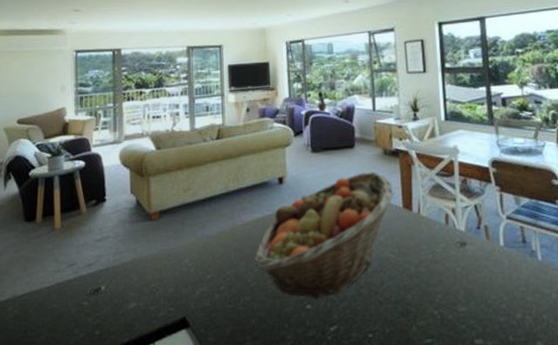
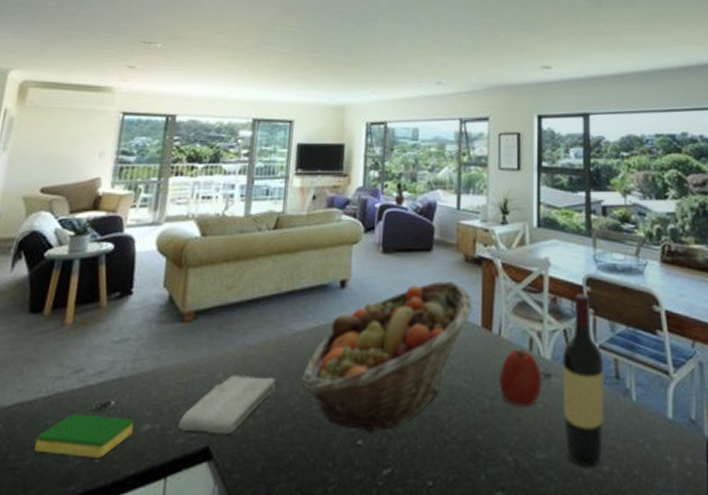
dish sponge: none [47,298,122,331] -> present [34,413,134,458]
washcloth: none [158,259,234,308] -> present [178,374,276,435]
apple: none [422,224,459,271] -> present [500,349,542,407]
wine bottle: none [475,174,516,315] -> present [562,293,605,467]

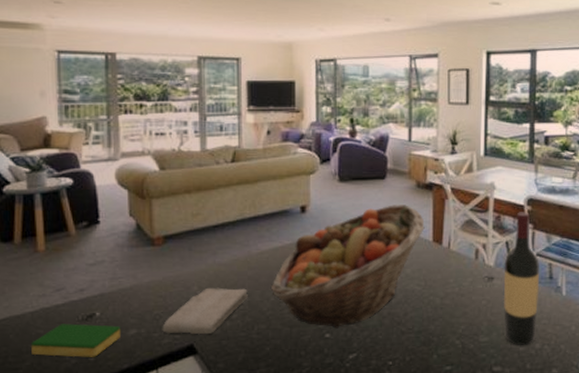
apple: present [500,349,542,407] -> none [449,259,486,303]

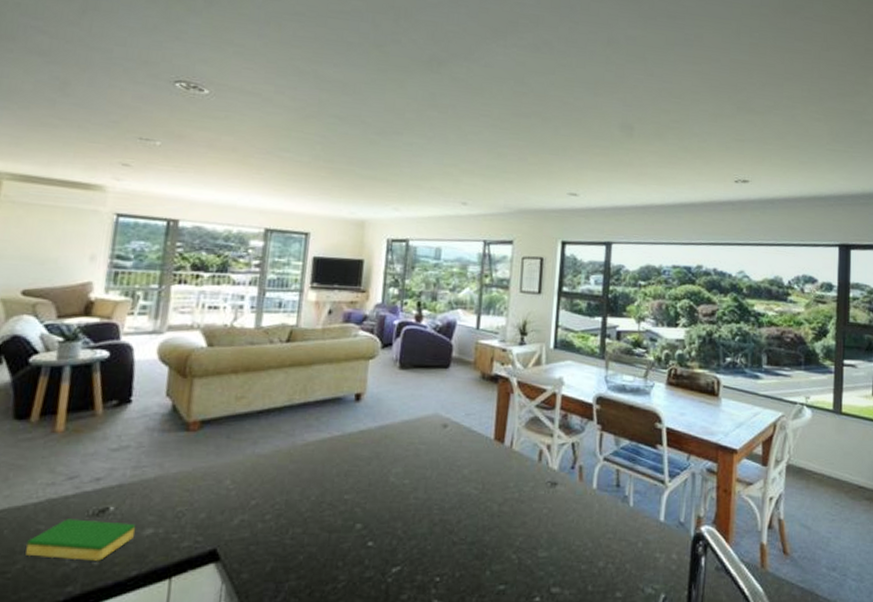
washcloth: present [162,287,248,335] -> none [183,482,287,538]
fruit basket: present [271,205,425,329] -> none [313,396,487,536]
wine bottle: present [503,212,540,345] -> none [565,411,607,563]

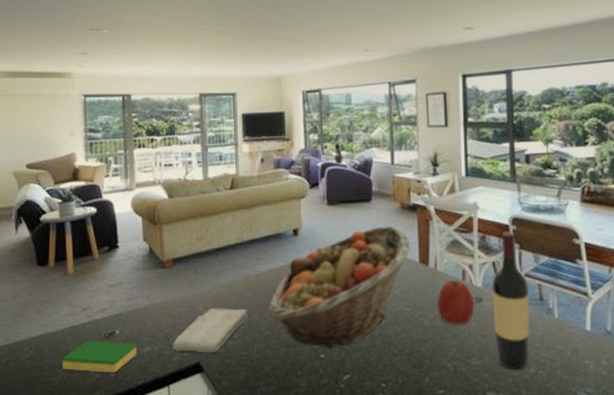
washcloth: none [183,482,287,538] -> present [172,307,248,353]
fruit basket: none [313,396,487,536] -> present [269,226,411,349]
apple: none [508,460,549,512] -> present [437,279,475,325]
wine bottle: none [565,411,607,563] -> present [492,231,530,370]

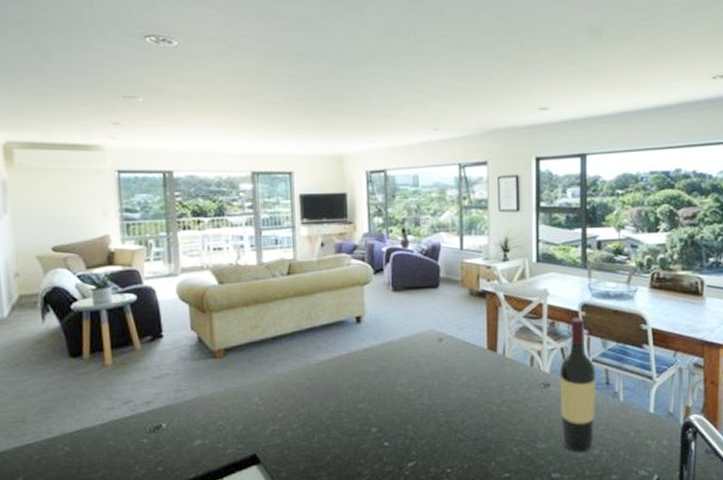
dish sponge: present [62,341,137,373] -> none [102,435,186,468]
washcloth: present [172,307,248,353] -> none [225,398,307,445]
fruit basket: present [269,226,411,349] -> none [330,313,479,437]
apple: present [437,279,475,325] -> none [505,366,542,410]

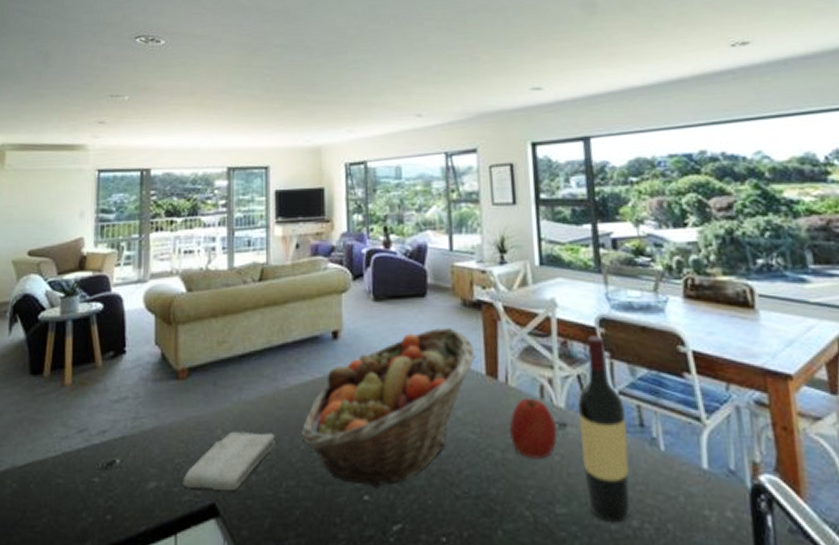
washcloth: none [225,398,307,445] -> present [183,431,275,492]
fruit basket: none [330,313,479,437] -> present [301,328,475,489]
apple: none [505,366,542,410] -> present [510,397,558,459]

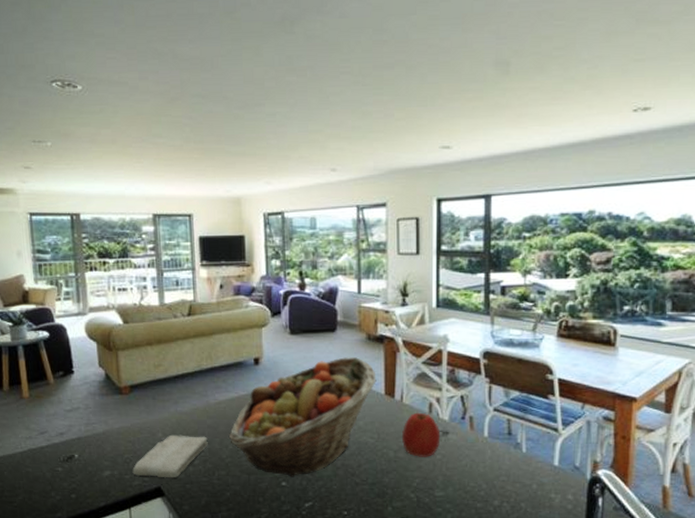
wine bottle: present [577,335,631,522] -> none [459,365,498,501]

